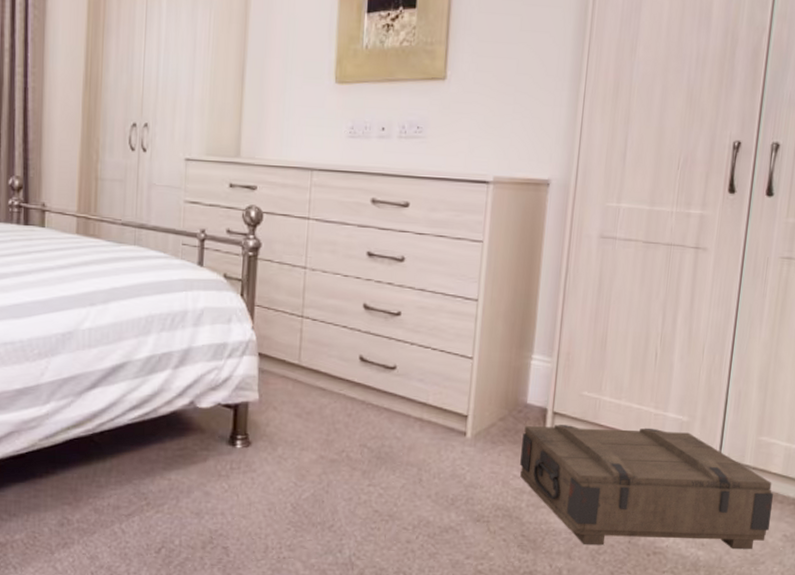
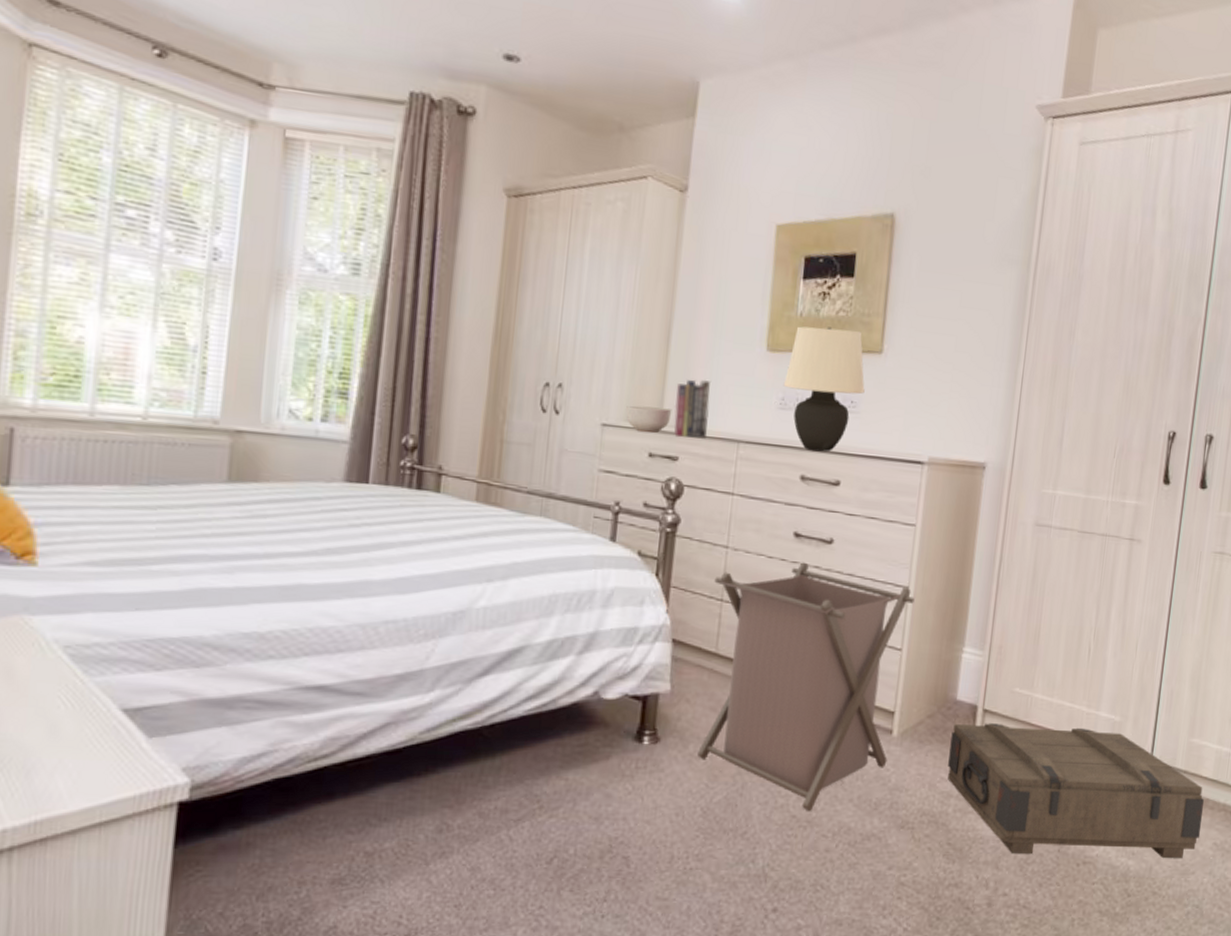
bowl: none [207,140,249,166] -> present [626,405,672,434]
books: none [251,113,284,169] -> present [673,379,710,439]
laundry basket: none [286,279,484,507] -> present [697,562,915,812]
table lamp: none [352,57,430,176] -> present [783,326,865,453]

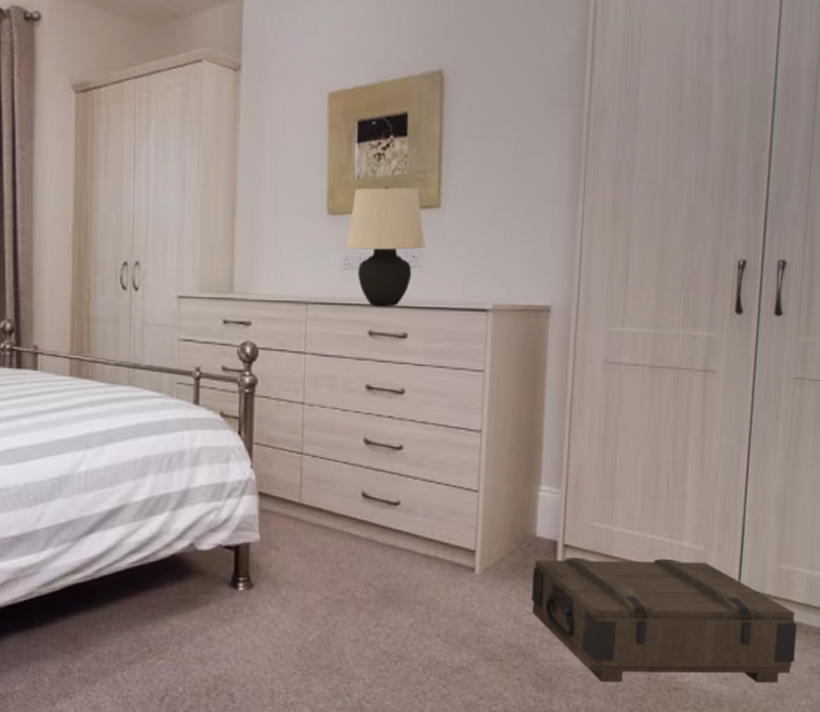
bowl: present [626,405,672,434] -> none [199,277,242,302]
books: present [673,379,710,439] -> none [244,246,277,304]
laundry basket: present [697,562,915,812] -> none [290,413,488,648]

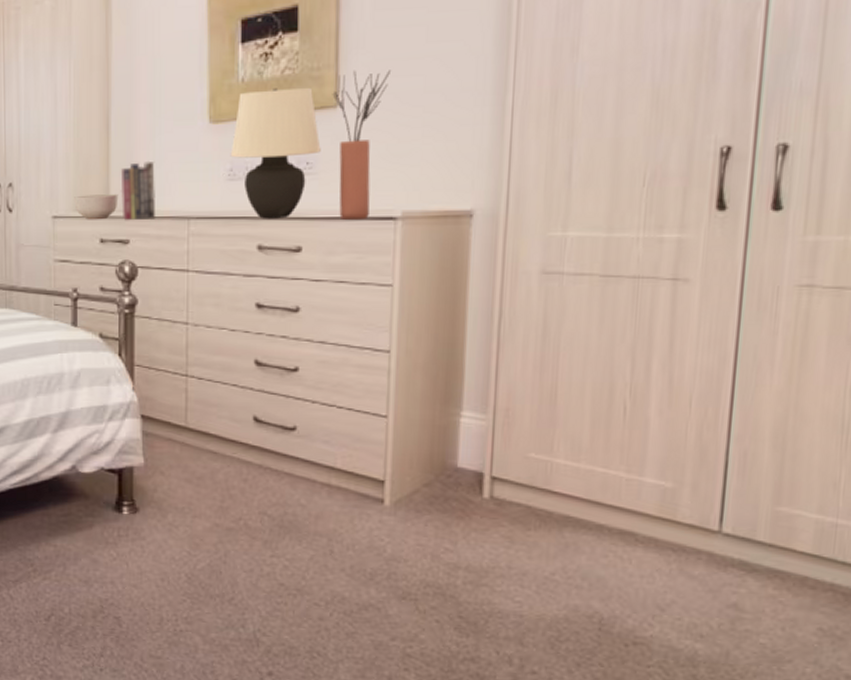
bowl: none [199,277,242,302] -> present [74,194,119,220]
books: none [244,246,277,304] -> present [120,160,156,221]
vase: none [435,175,486,311] -> present [332,70,392,221]
ammo crate: present [532,558,798,682] -> none [452,491,802,644]

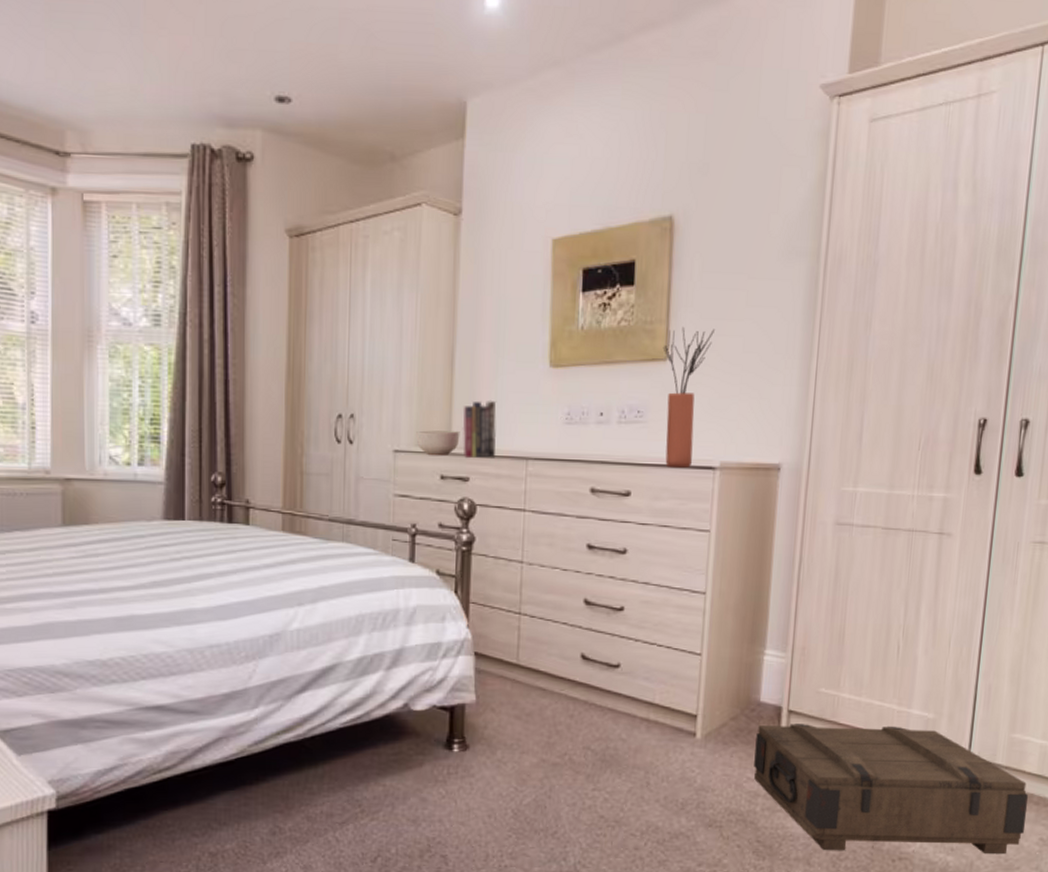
table lamp: present [230,87,321,219] -> none [568,338,651,464]
ammo crate: none [452,491,802,644] -> present [754,724,1029,854]

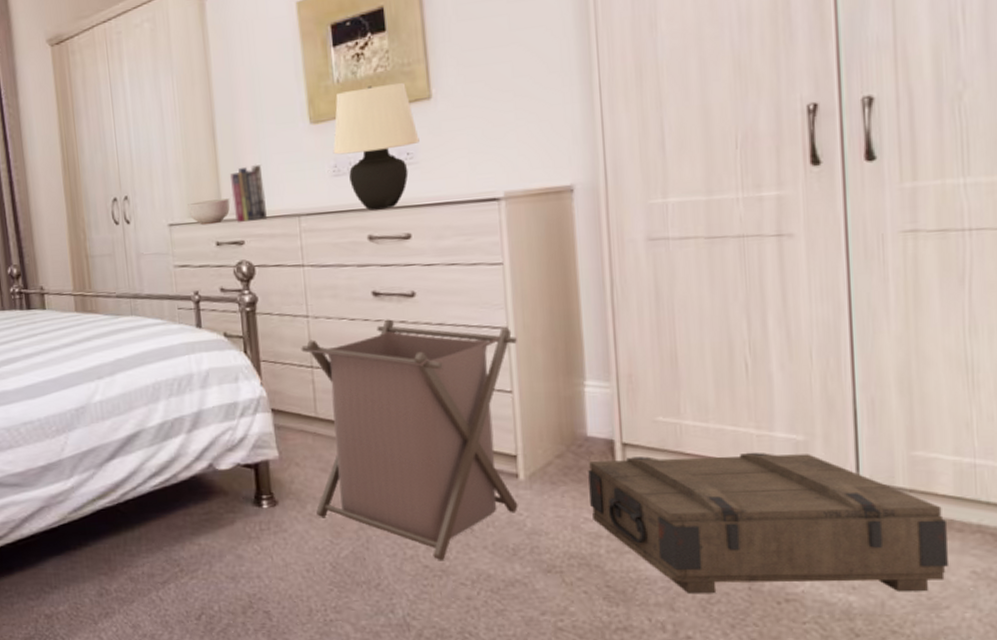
laundry basket: none [505,573,712,812] -> present [301,319,518,561]
table lamp: none [568,338,651,464] -> present [333,82,420,211]
vase: present [662,326,716,469] -> none [424,59,479,206]

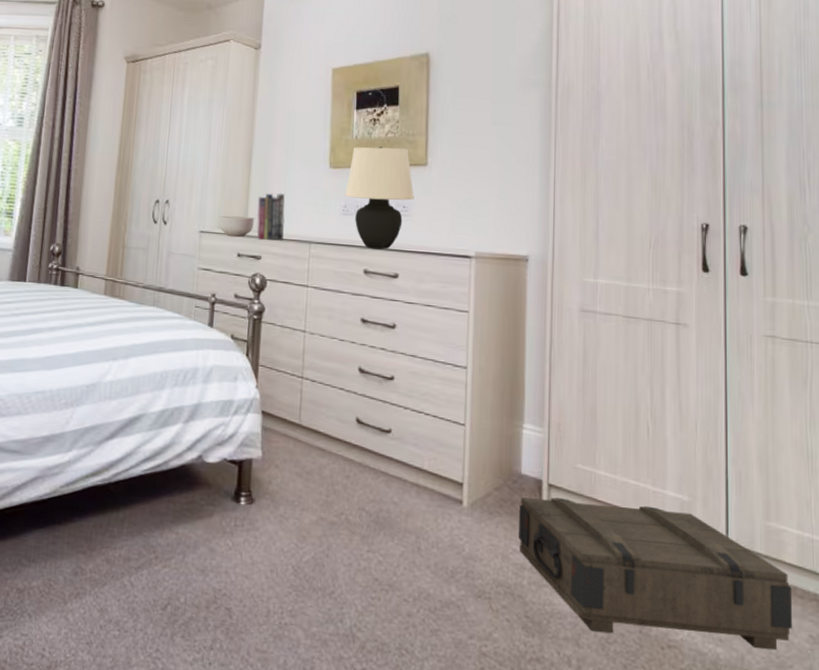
laundry basket: present [301,319,518,561] -> none [287,344,473,576]

